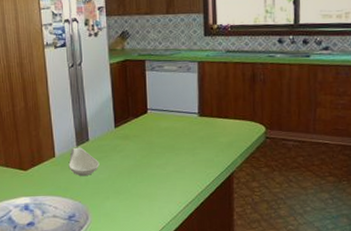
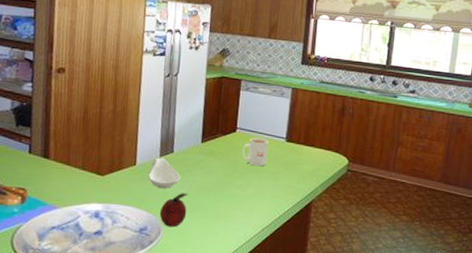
fruit: none [84,178,111,212] -> present [159,193,189,227]
mug: none [156,115,182,145] -> present [242,137,268,167]

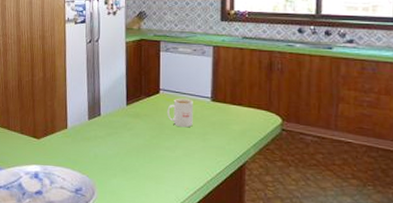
spoon rest: present [148,157,181,189] -> none [79,121,109,151]
fruit: present [159,193,189,227] -> none [92,155,118,189]

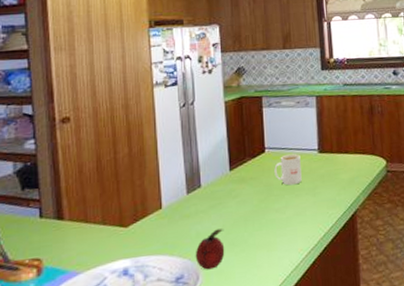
fruit: none [92,155,118,189] -> present [195,228,225,270]

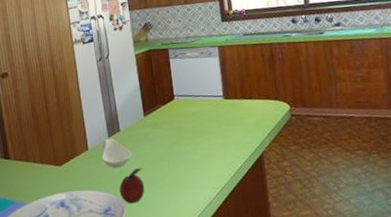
spoon rest: none [177,195,213,229] -> present [101,138,132,168]
mug: present [274,153,302,186] -> none [183,100,210,129]

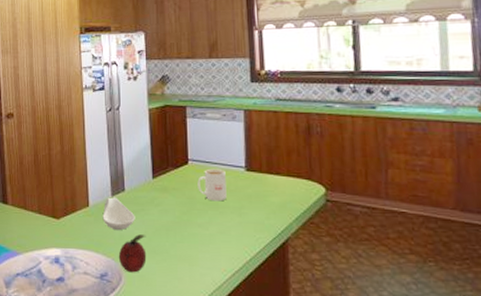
mug: none [183,100,210,129] -> present [197,168,227,202]

